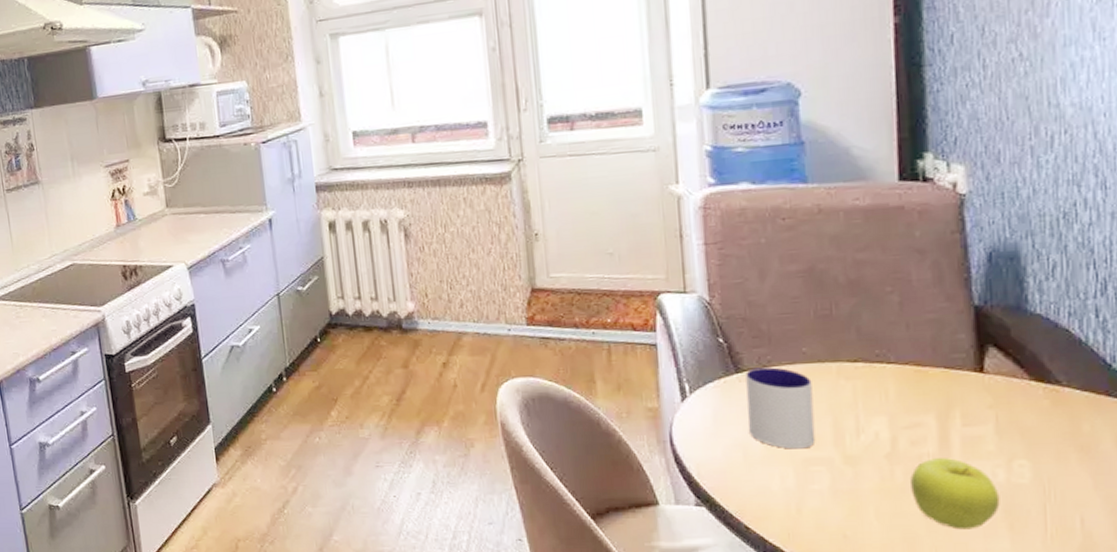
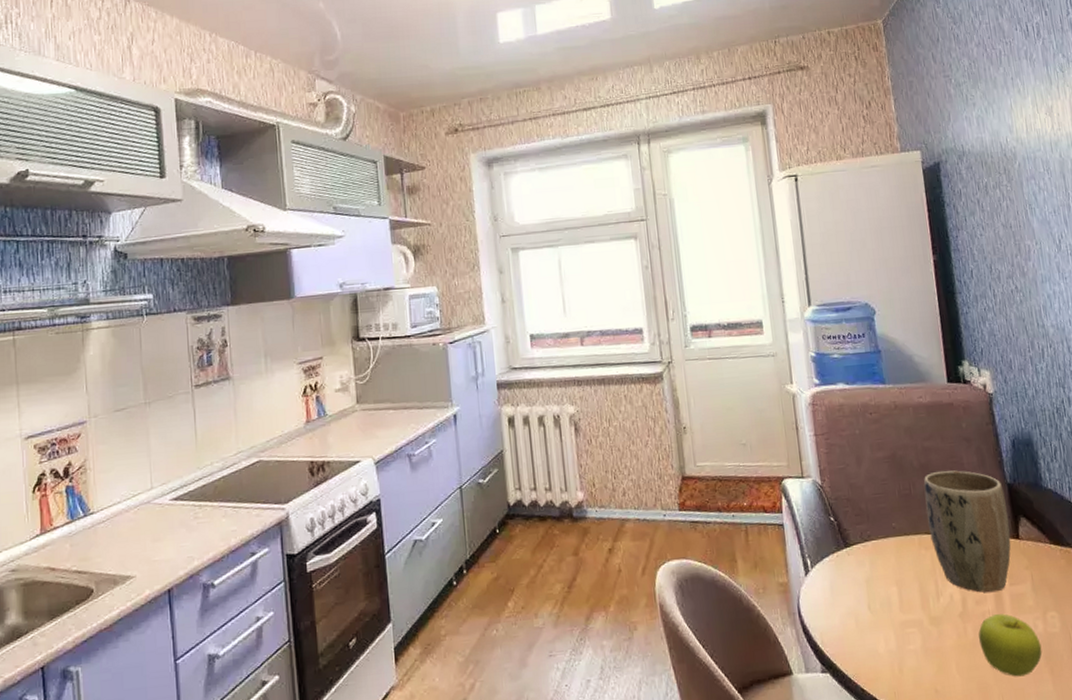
mug: present [746,367,816,449] -> none [852,541,908,614]
plant pot: none [850,288,972,433] -> present [923,470,1011,593]

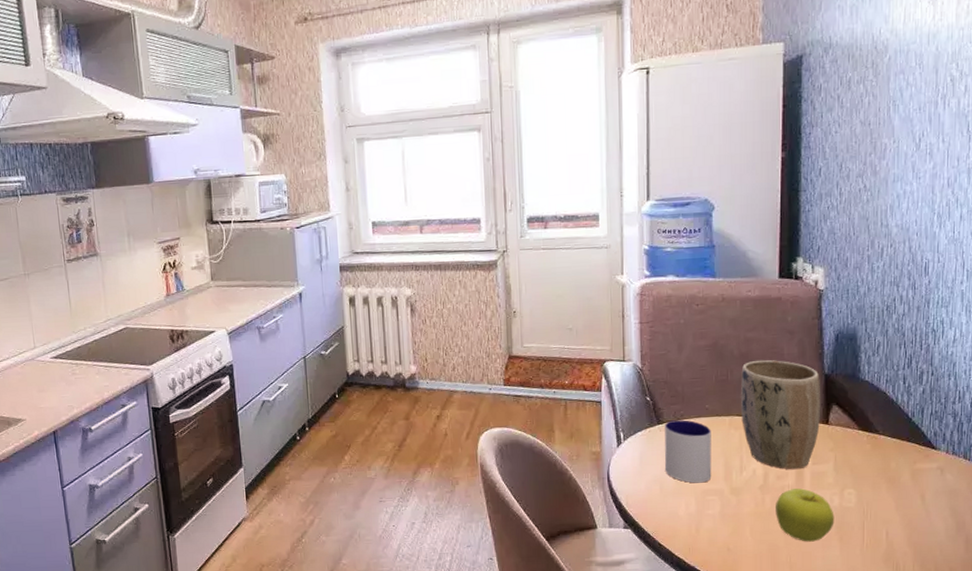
mug: none [852,541,908,614] -> present [665,420,712,483]

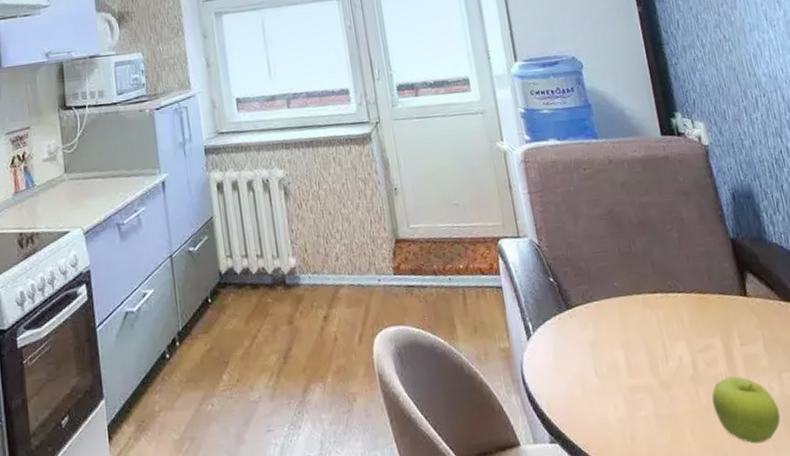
mug: present [665,420,712,483] -> none [574,302,637,379]
plant pot: present [740,359,821,470] -> none [643,225,740,354]

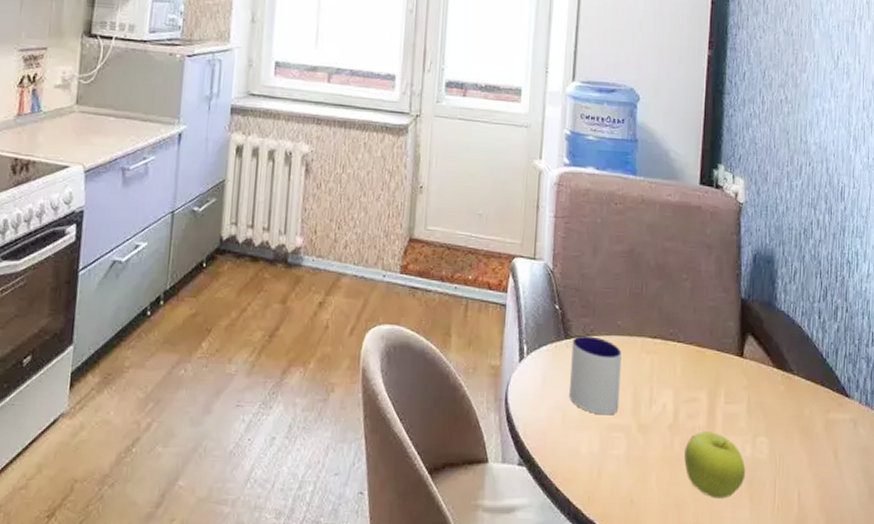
mug: none [574,302,637,379] -> present [569,335,622,415]

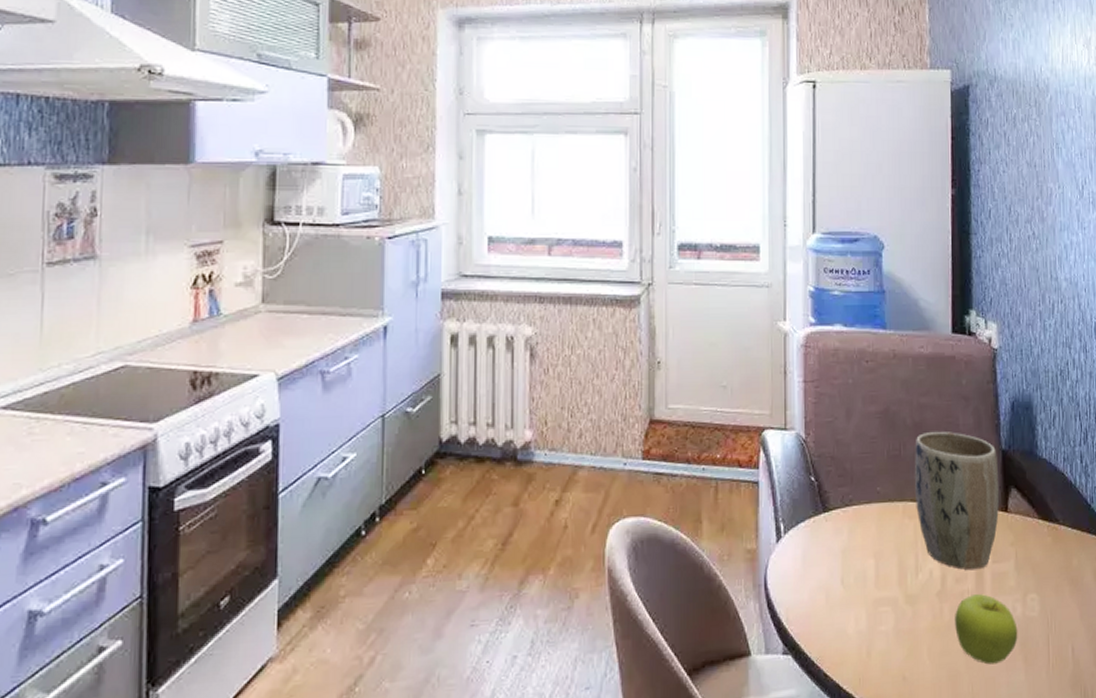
mug: present [569,335,622,415] -> none [831,506,884,590]
plant pot: none [653,274,737,408] -> present [914,431,1000,570]

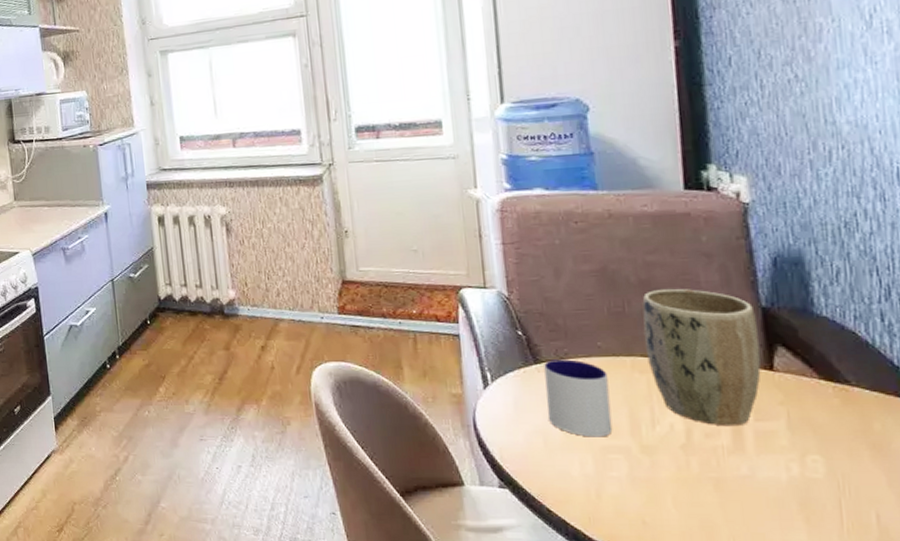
mug: none [831,506,884,590] -> present [544,359,613,437]
fruit: present [955,594,1018,665] -> none [706,451,796,521]

